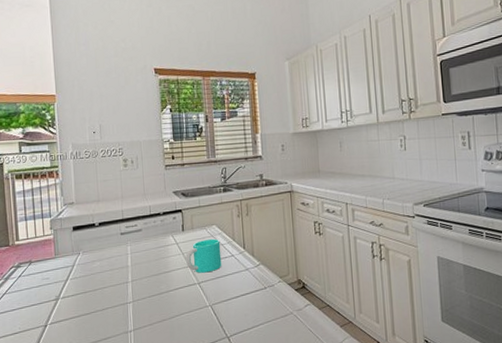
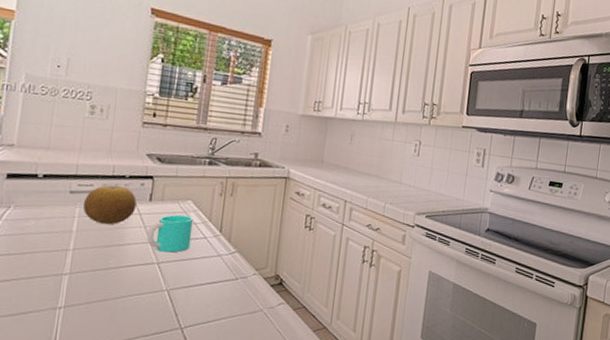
fruit: none [132,222,173,257] -> present [82,185,137,225]

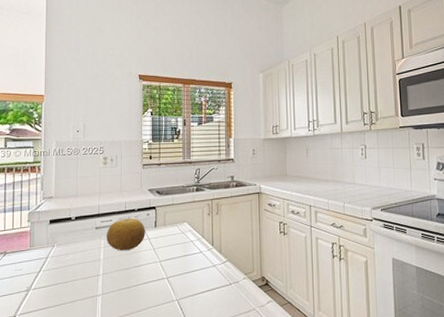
cup: present [147,214,194,253] -> none [156,235,190,268]

